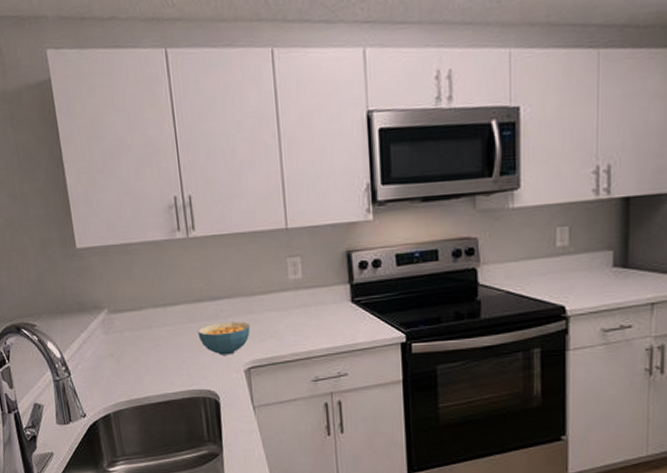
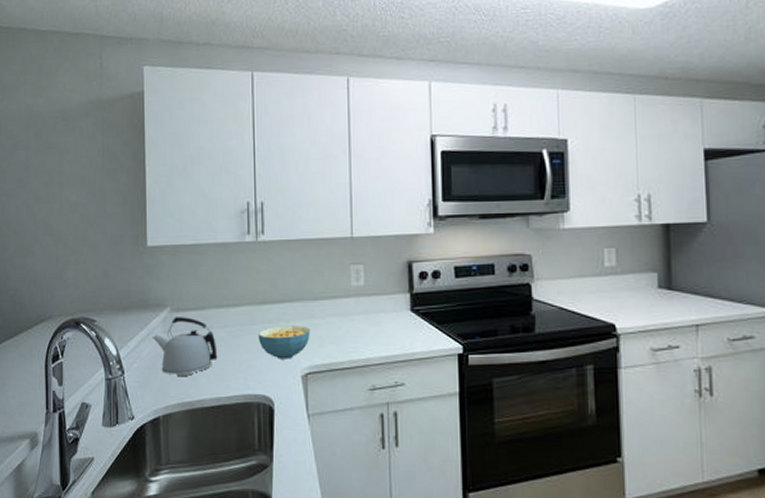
kettle: none [93,318,160,376] -> present [152,317,218,377]

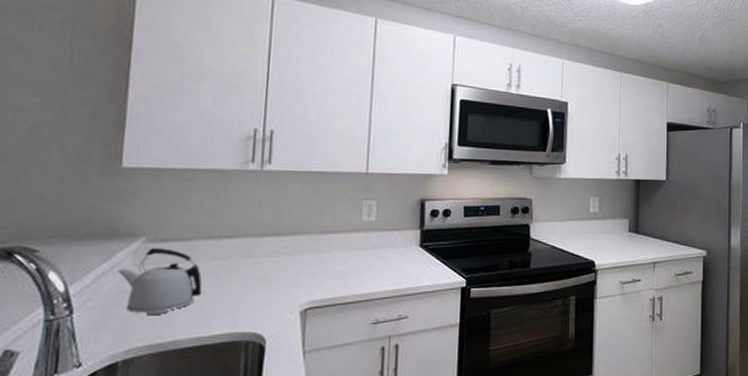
cereal bowl: present [258,326,310,359] -> none [253,259,314,294]

